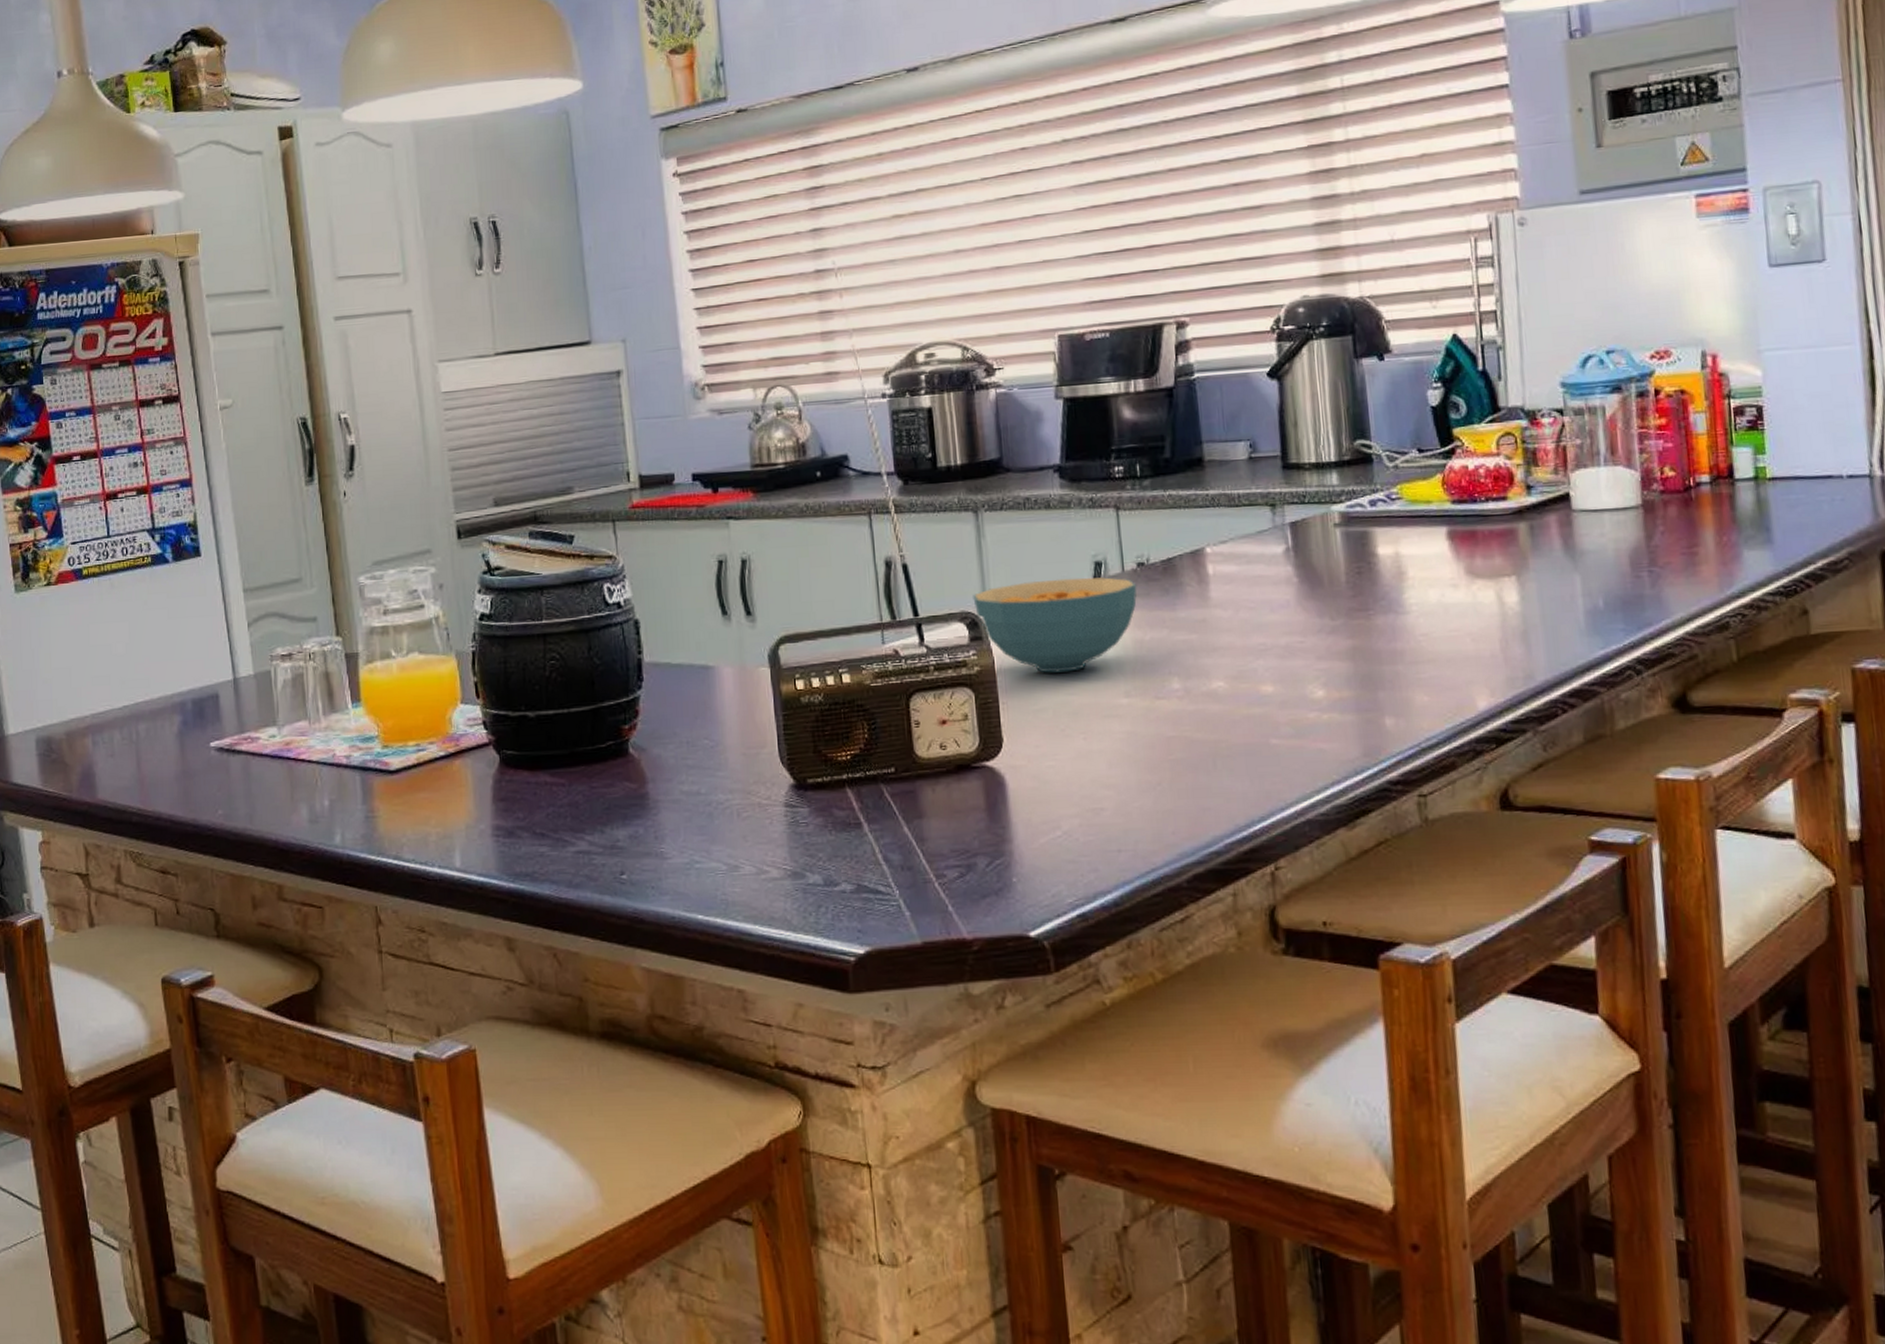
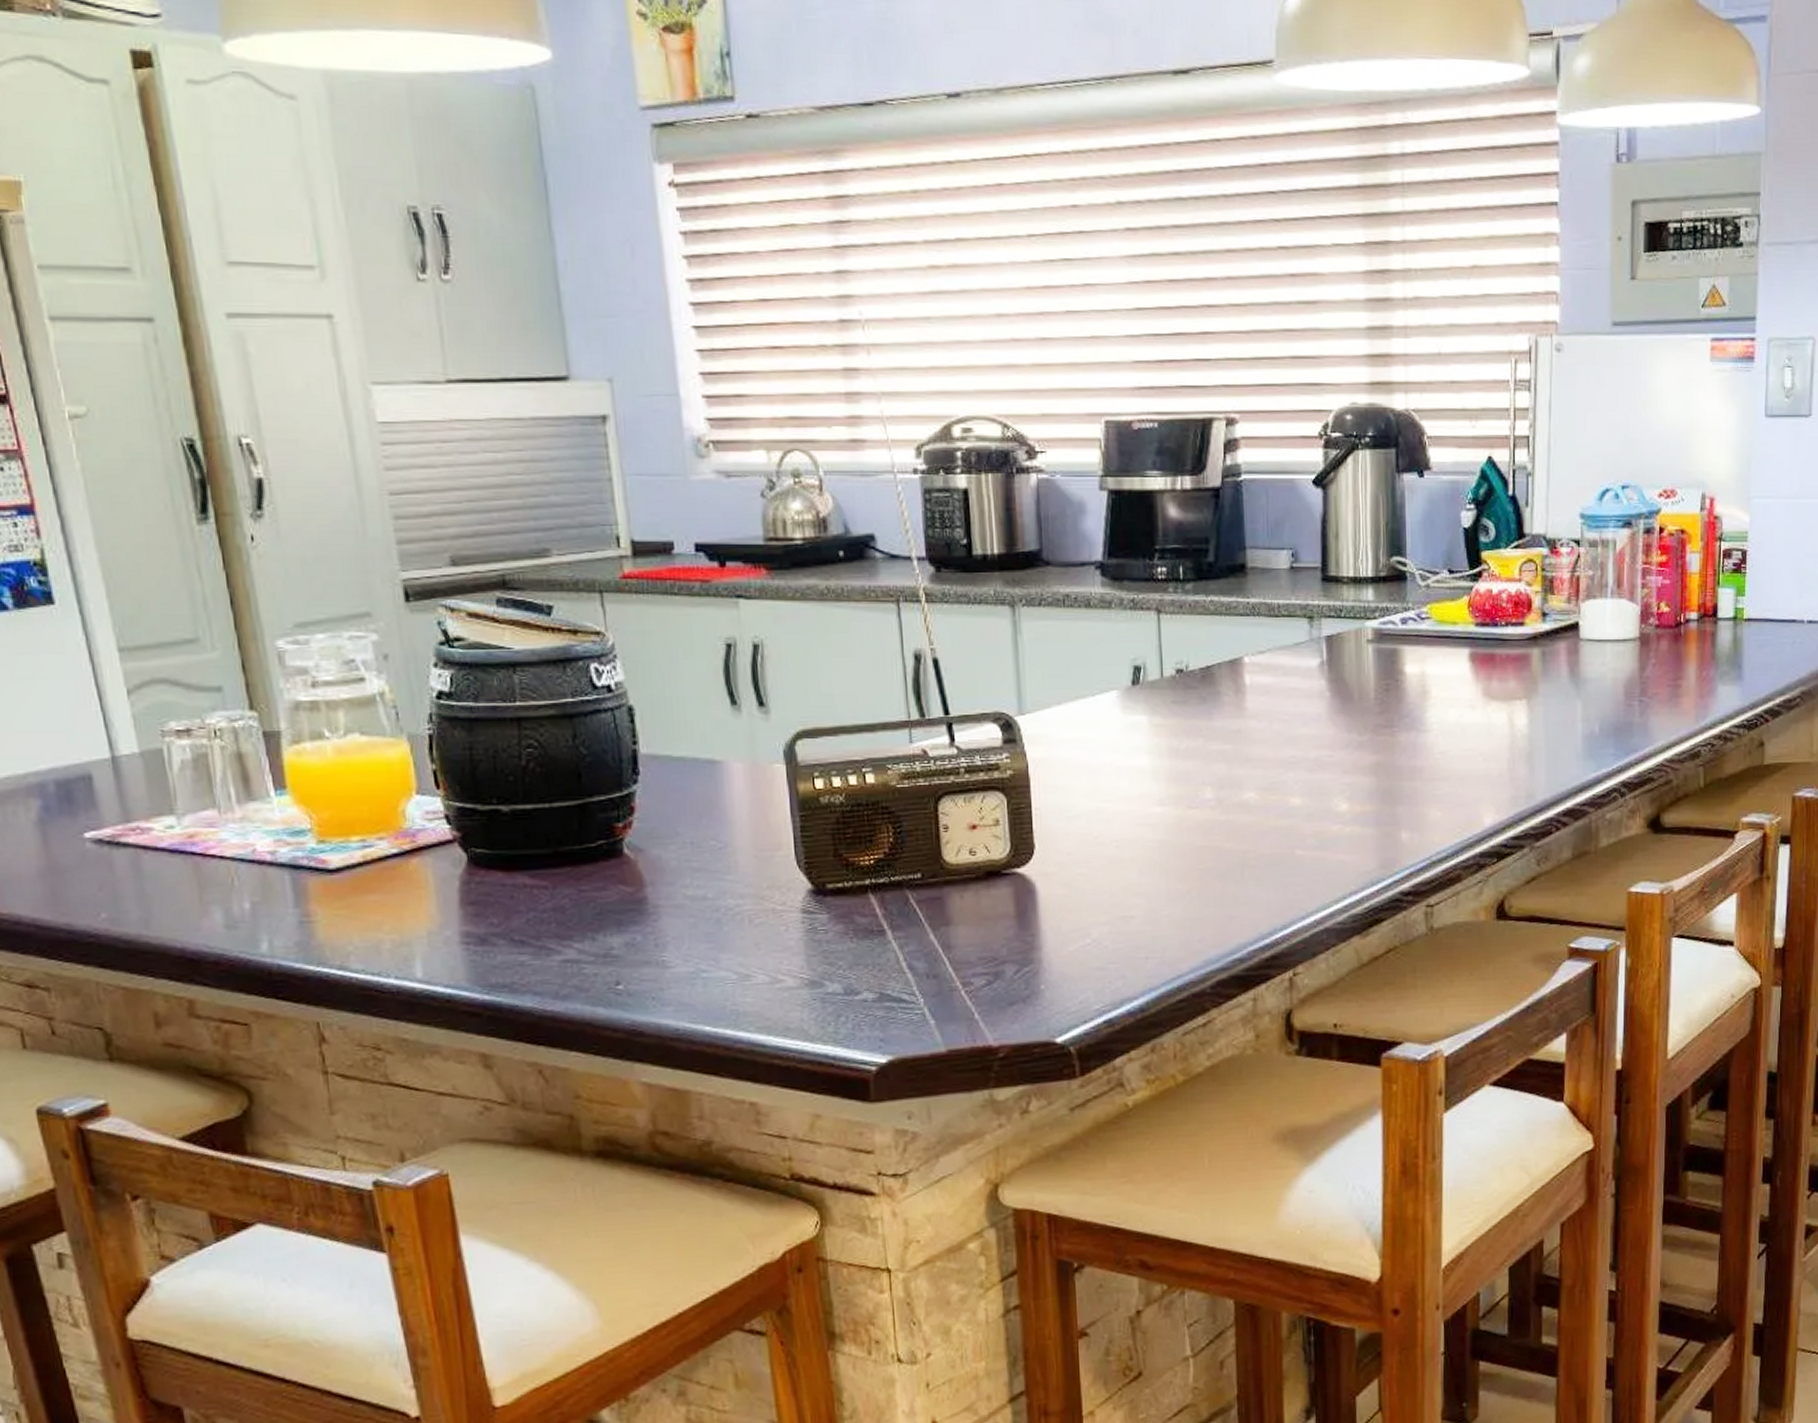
cereal bowl: present [973,577,1137,673] -> none [1007,682,1175,779]

